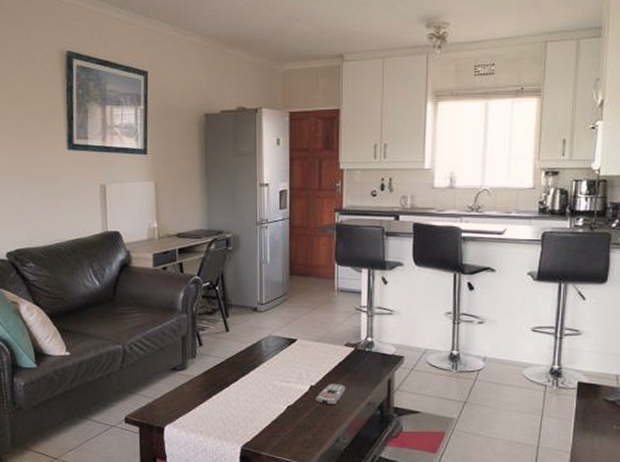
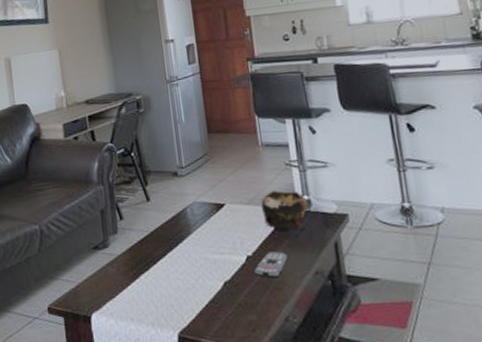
decorative bowl: none [330,330,370,368] -> present [261,190,308,232]

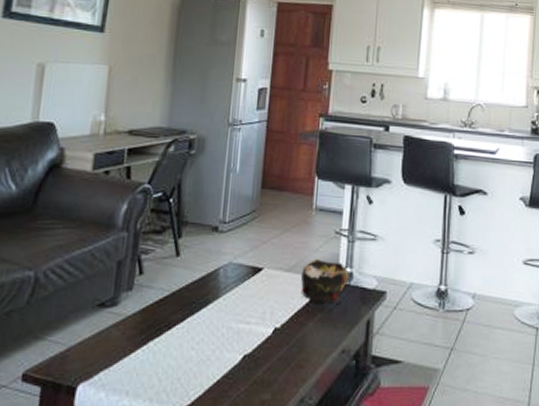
remote control: present [254,251,288,278] -> none [279,325,317,354]

